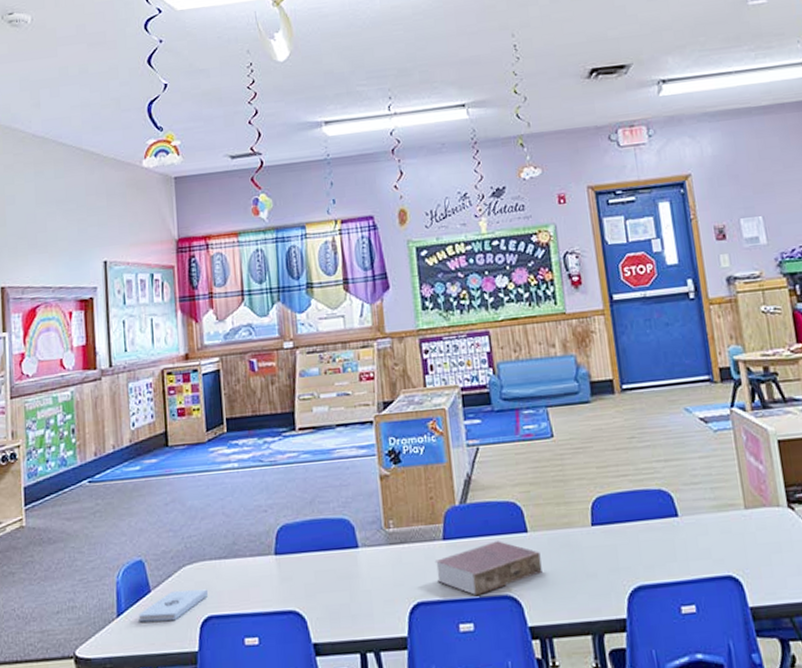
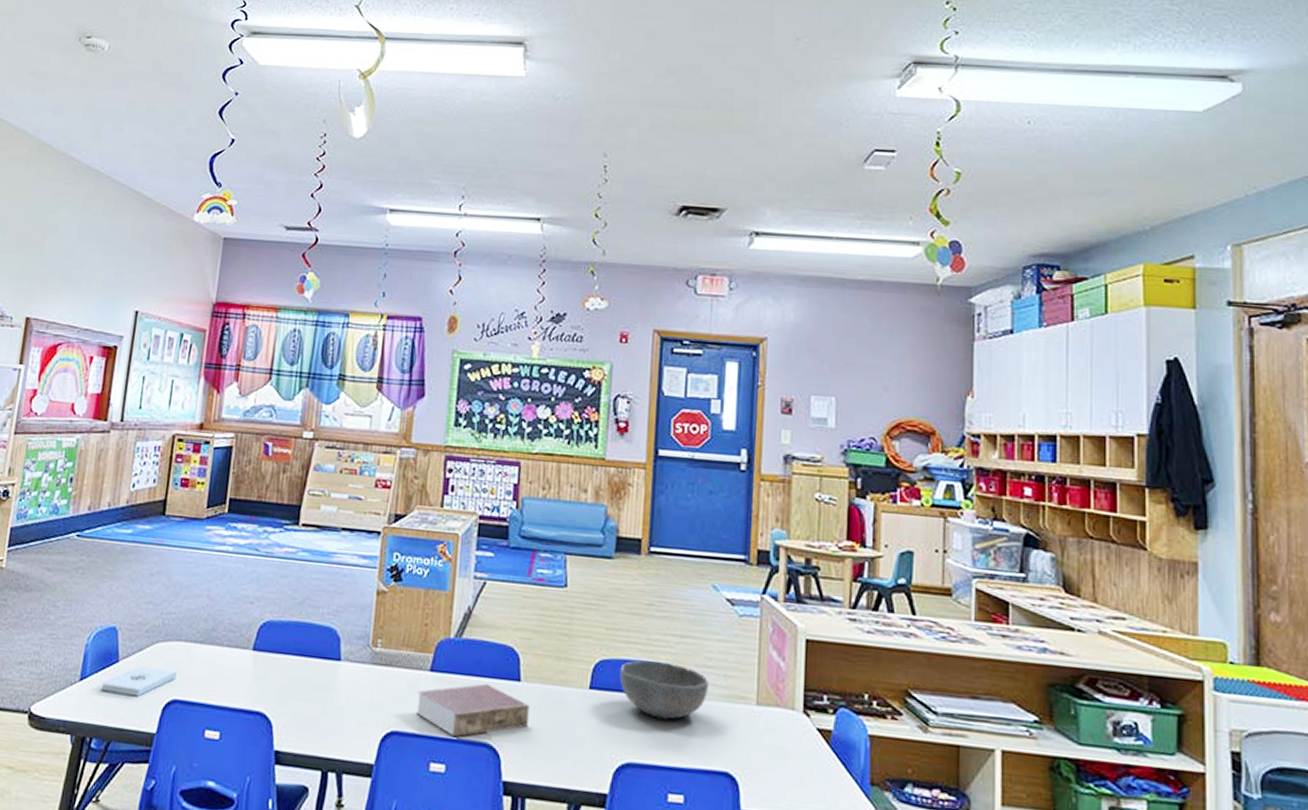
bowl: none [615,486,700,540] -> present [619,660,709,720]

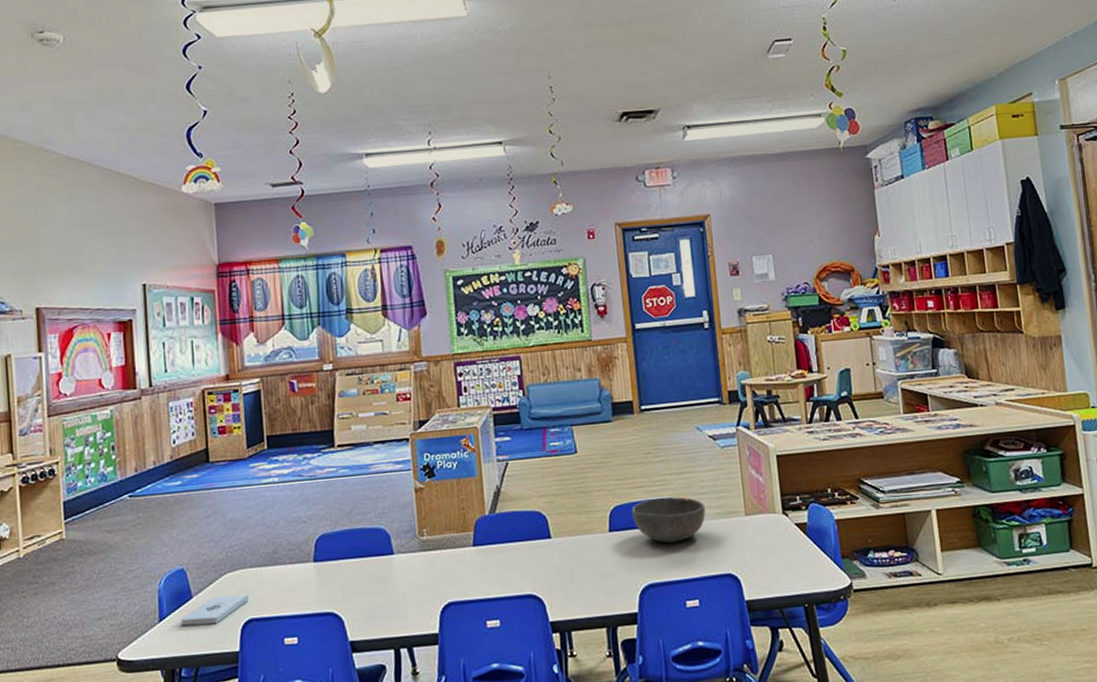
book: present [417,683,530,738] -> none [465,546,564,596]

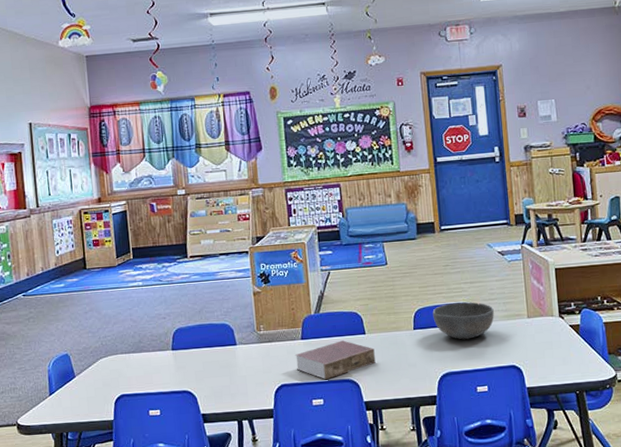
notepad: present [180,594,250,626] -> none [66,375,121,399]
book: none [465,546,564,596] -> present [295,340,376,380]

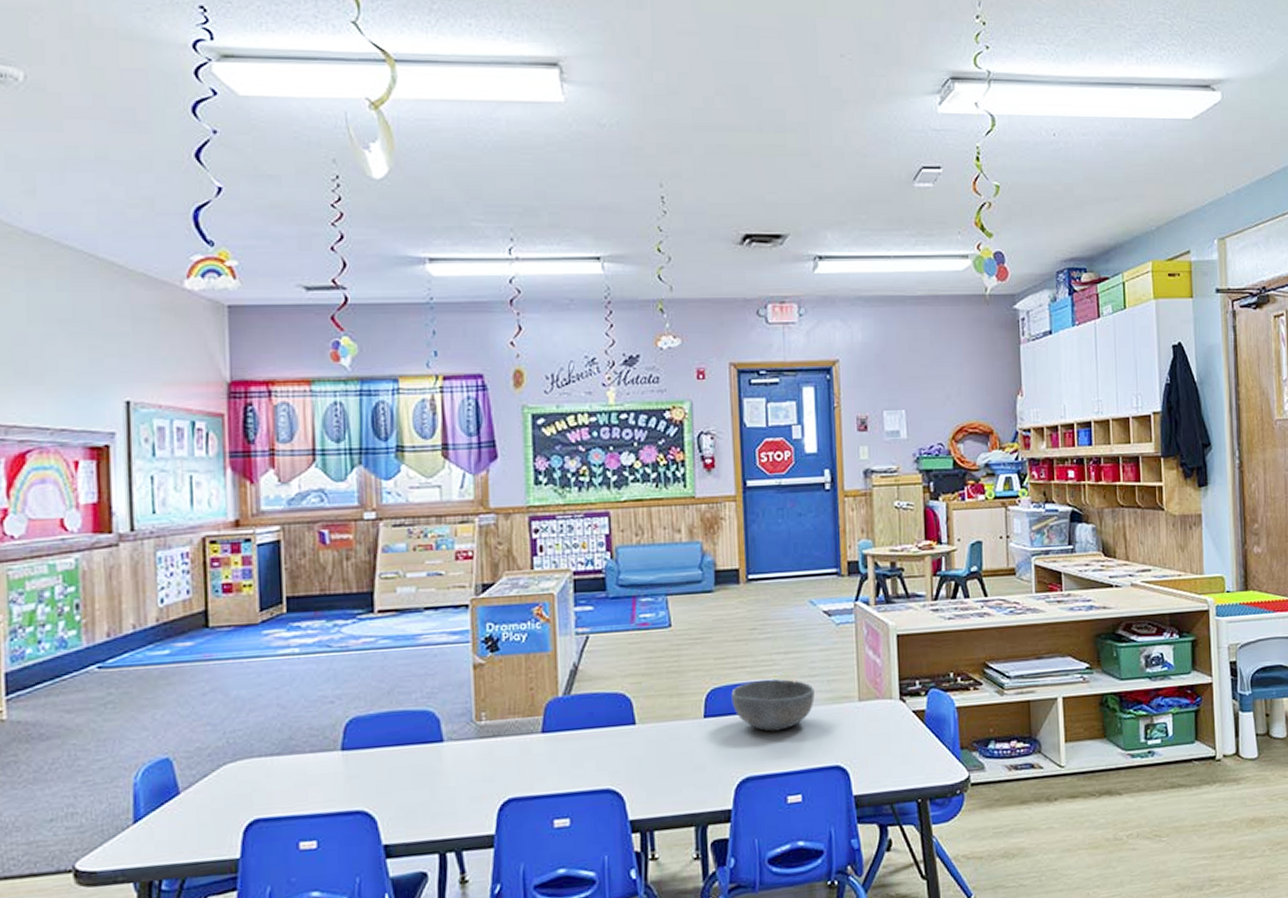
book: present [295,340,376,380] -> none [531,733,648,791]

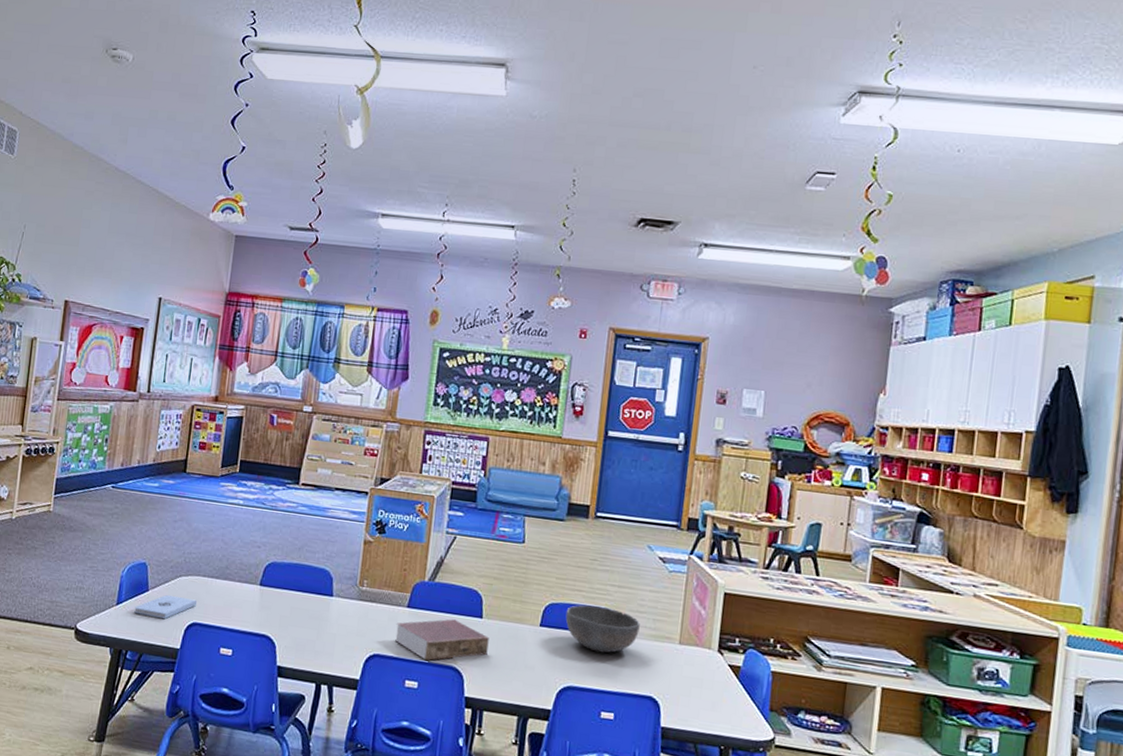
notepad: none [162,789,256,829] -> present [134,594,198,620]
book: none [531,733,648,791] -> present [395,619,489,661]

